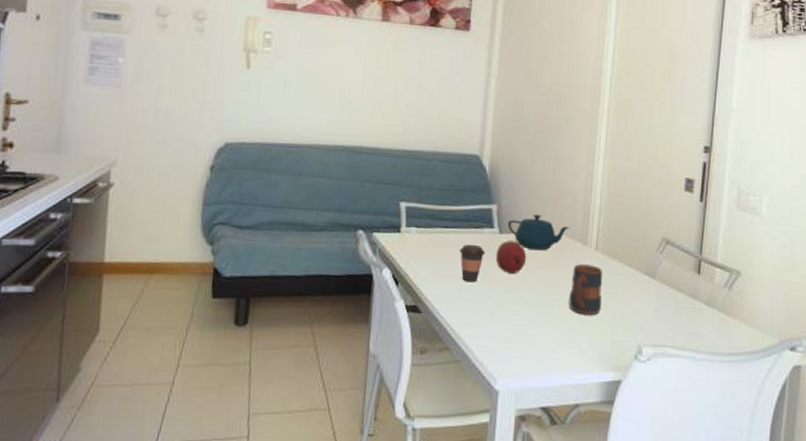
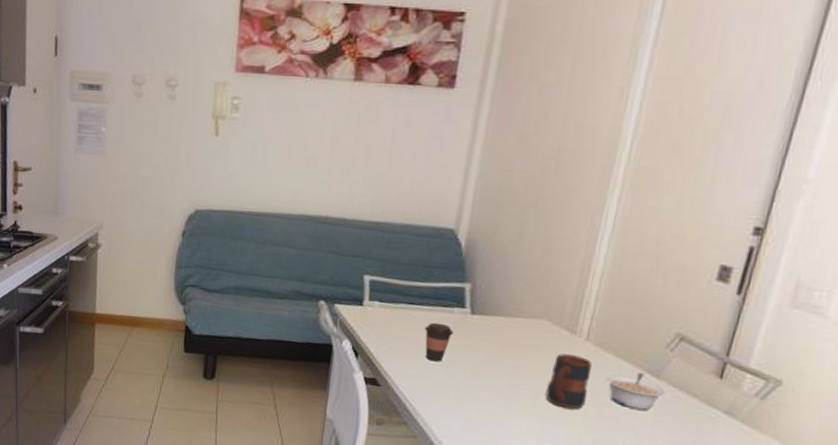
fruit: present [495,240,527,273] -> none [464,322,501,357]
teapot: present [508,214,570,251] -> none [481,296,557,336]
legume: none [615,275,662,309] -> present [606,372,666,410]

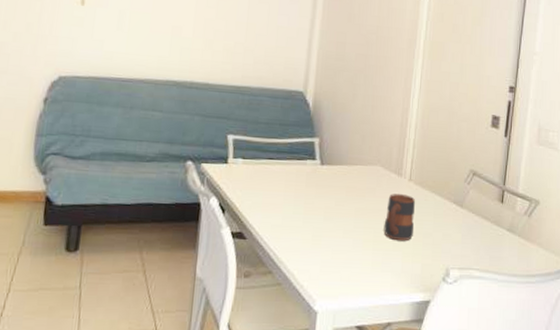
coffee cup: present [425,322,453,362] -> none [283,174,307,211]
legume: present [606,372,666,410] -> none [426,204,468,235]

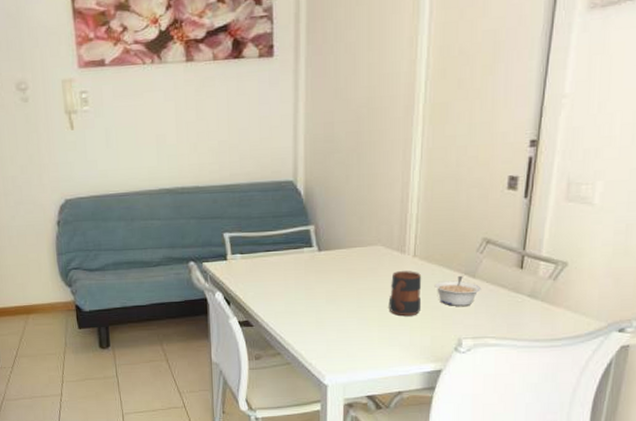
legume: none [426,204,468,235] -> present [434,275,482,306]

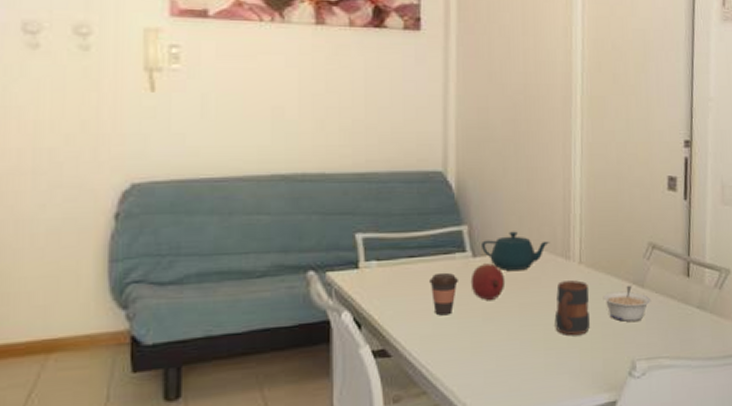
coffee cup: none [282,263,306,297] -> present [430,272,458,316]
fruit: none [316,256,346,286] -> present [470,263,506,300]
teapot: none [326,229,387,263] -> present [482,231,550,271]

